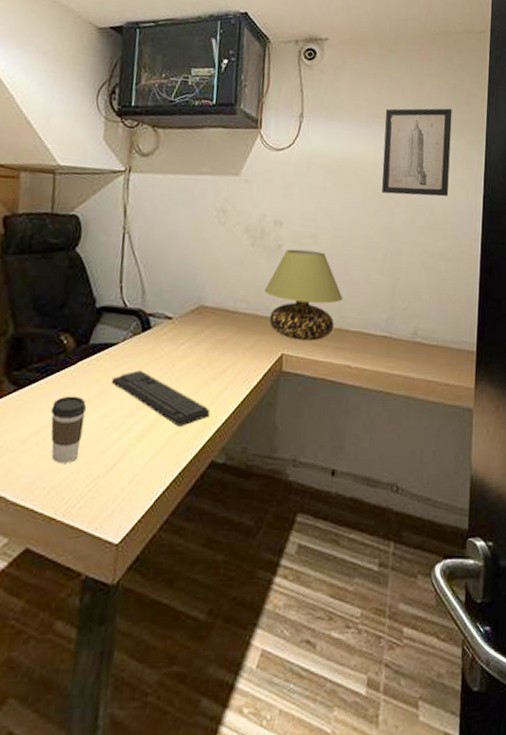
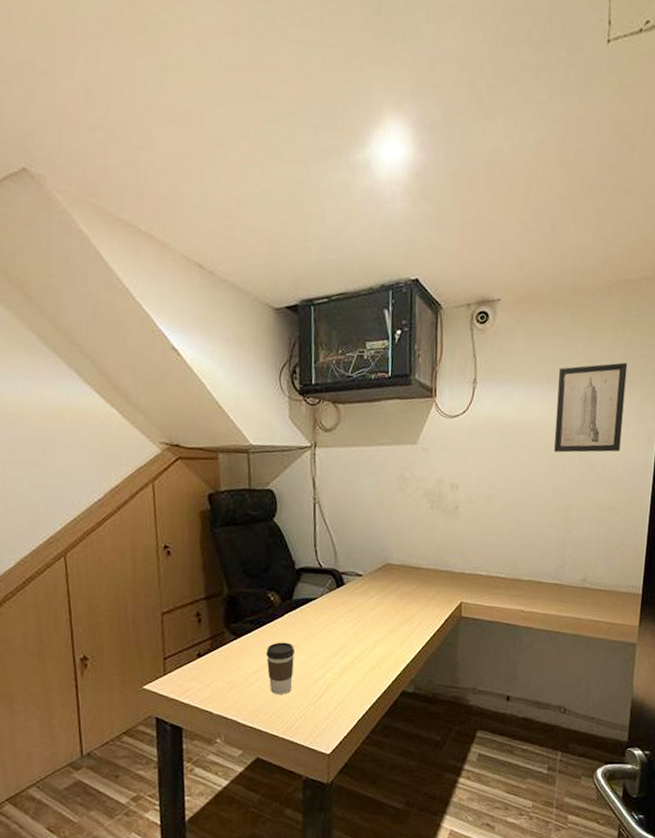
keyboard: present [111,370,211,426] -> none [314,619,400,664]
table lamp: present [264,249,343,341] -> none [443,509,517,590]

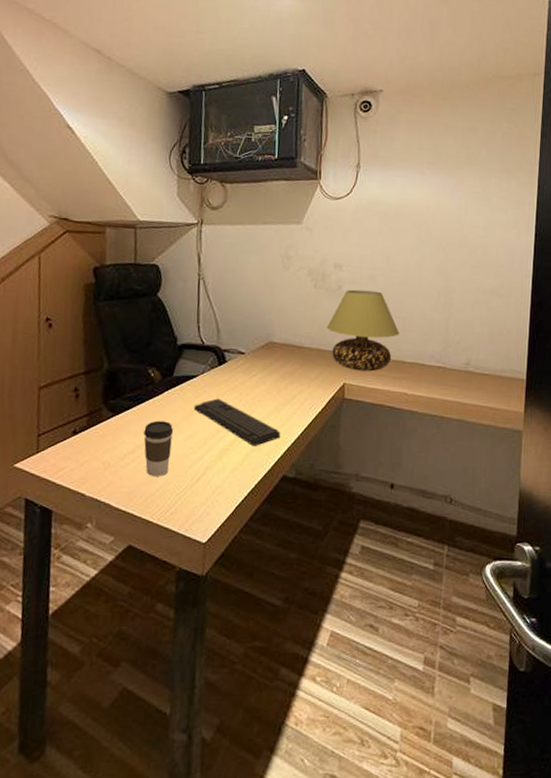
keyboard: none [314,619,400,664] -> present [194,398,281,446]
table lamp: none [443,509,517,590] -> present [327,289,400,372]
wall art: present [554,362,628,453] -> none [435,152,505,237]

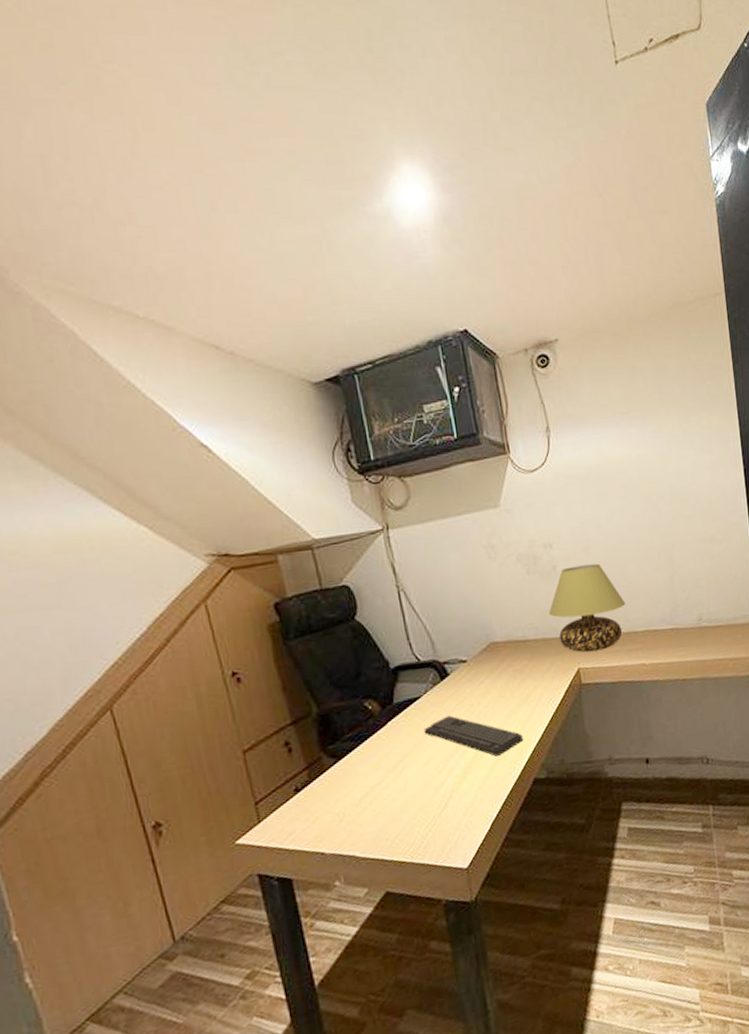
coffee cup: present [144,420,173,477] -> none [374,753,412,815]

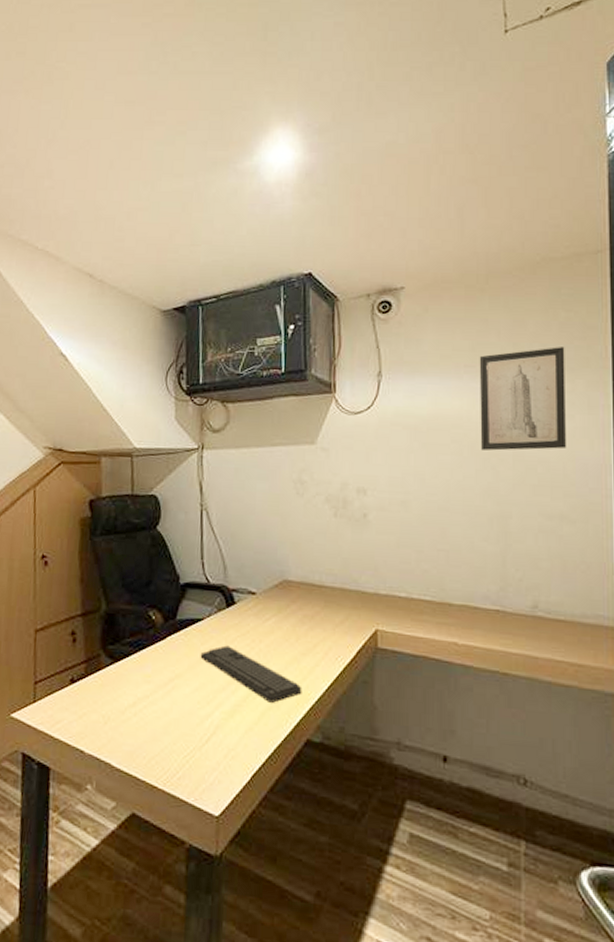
table lamp: present [549,563,626,653] -> none [351,517,443,616]
wall art: none [632,387,709,491] -> present [479,347,566,451]

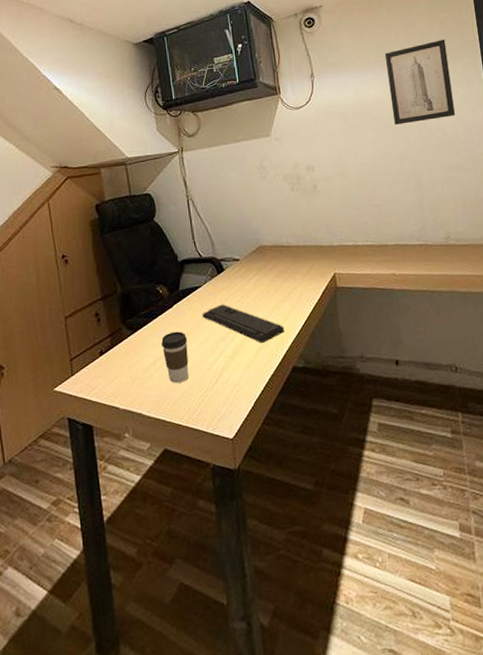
coffee cup: none [146,669,178,735] -> present [161,331,189,383]

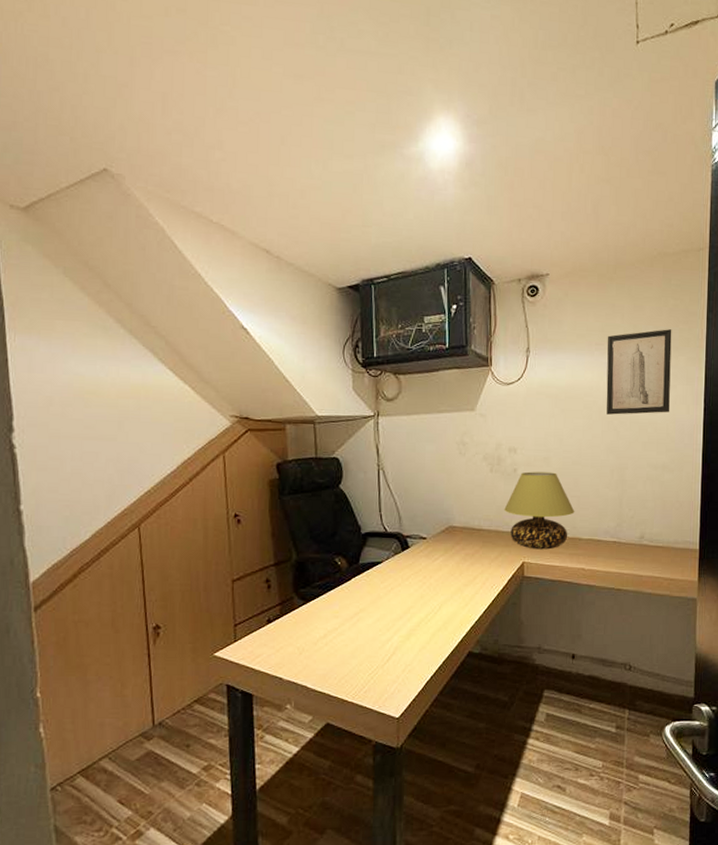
coffee cup: present [161,331,189,383] -> none [334,606,362,658]
keyboard: present [202,304,285,343] -> none [380,582,465,625]
table lamp: none [309,184,378,260] -> present [504,471,575,550]

